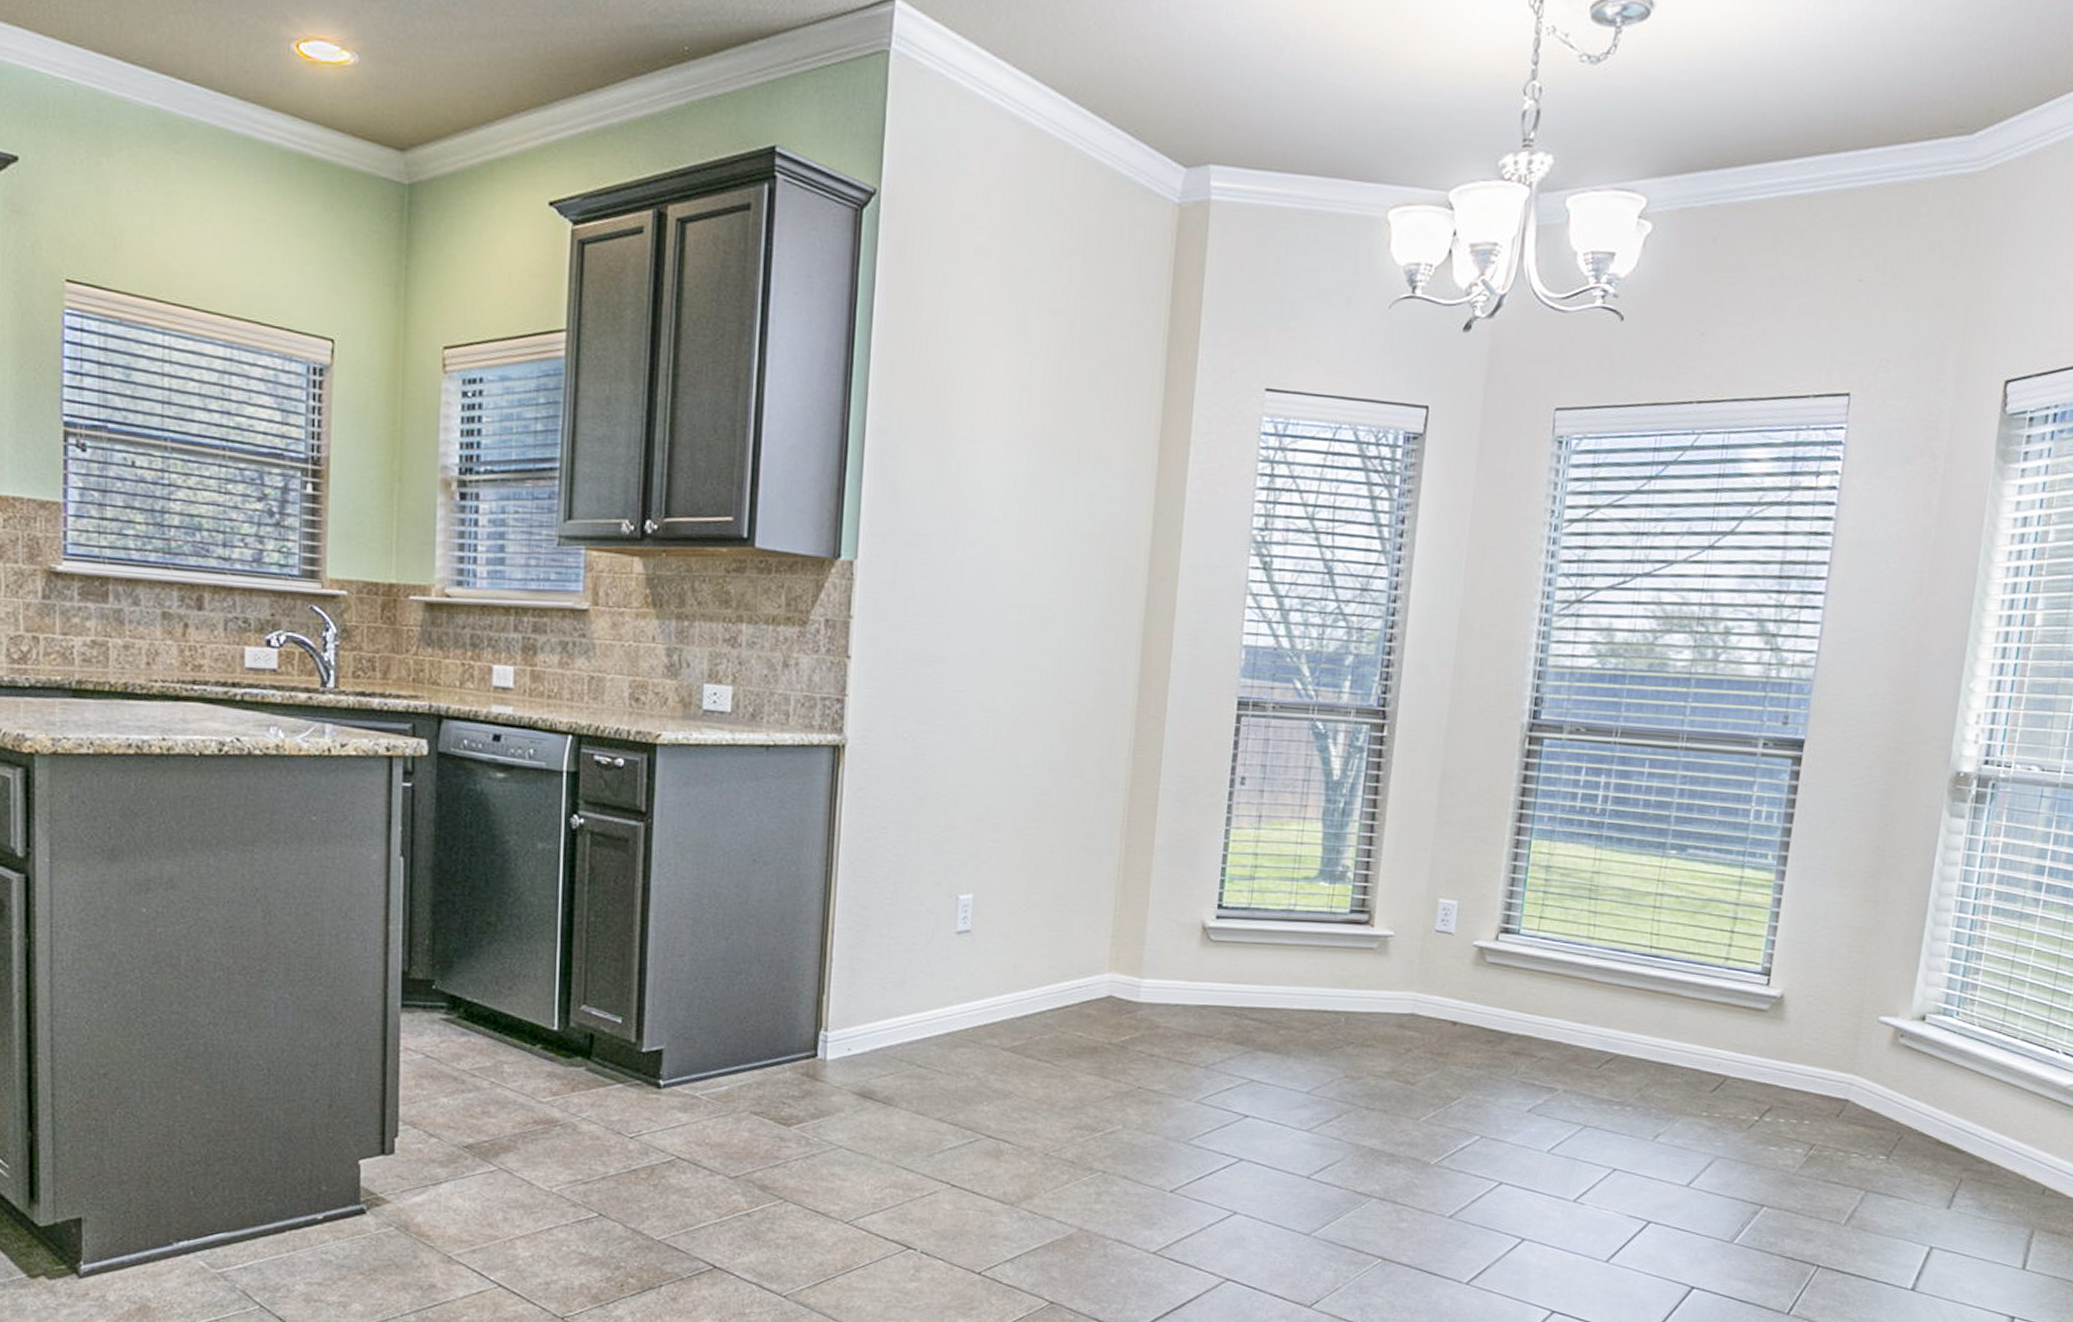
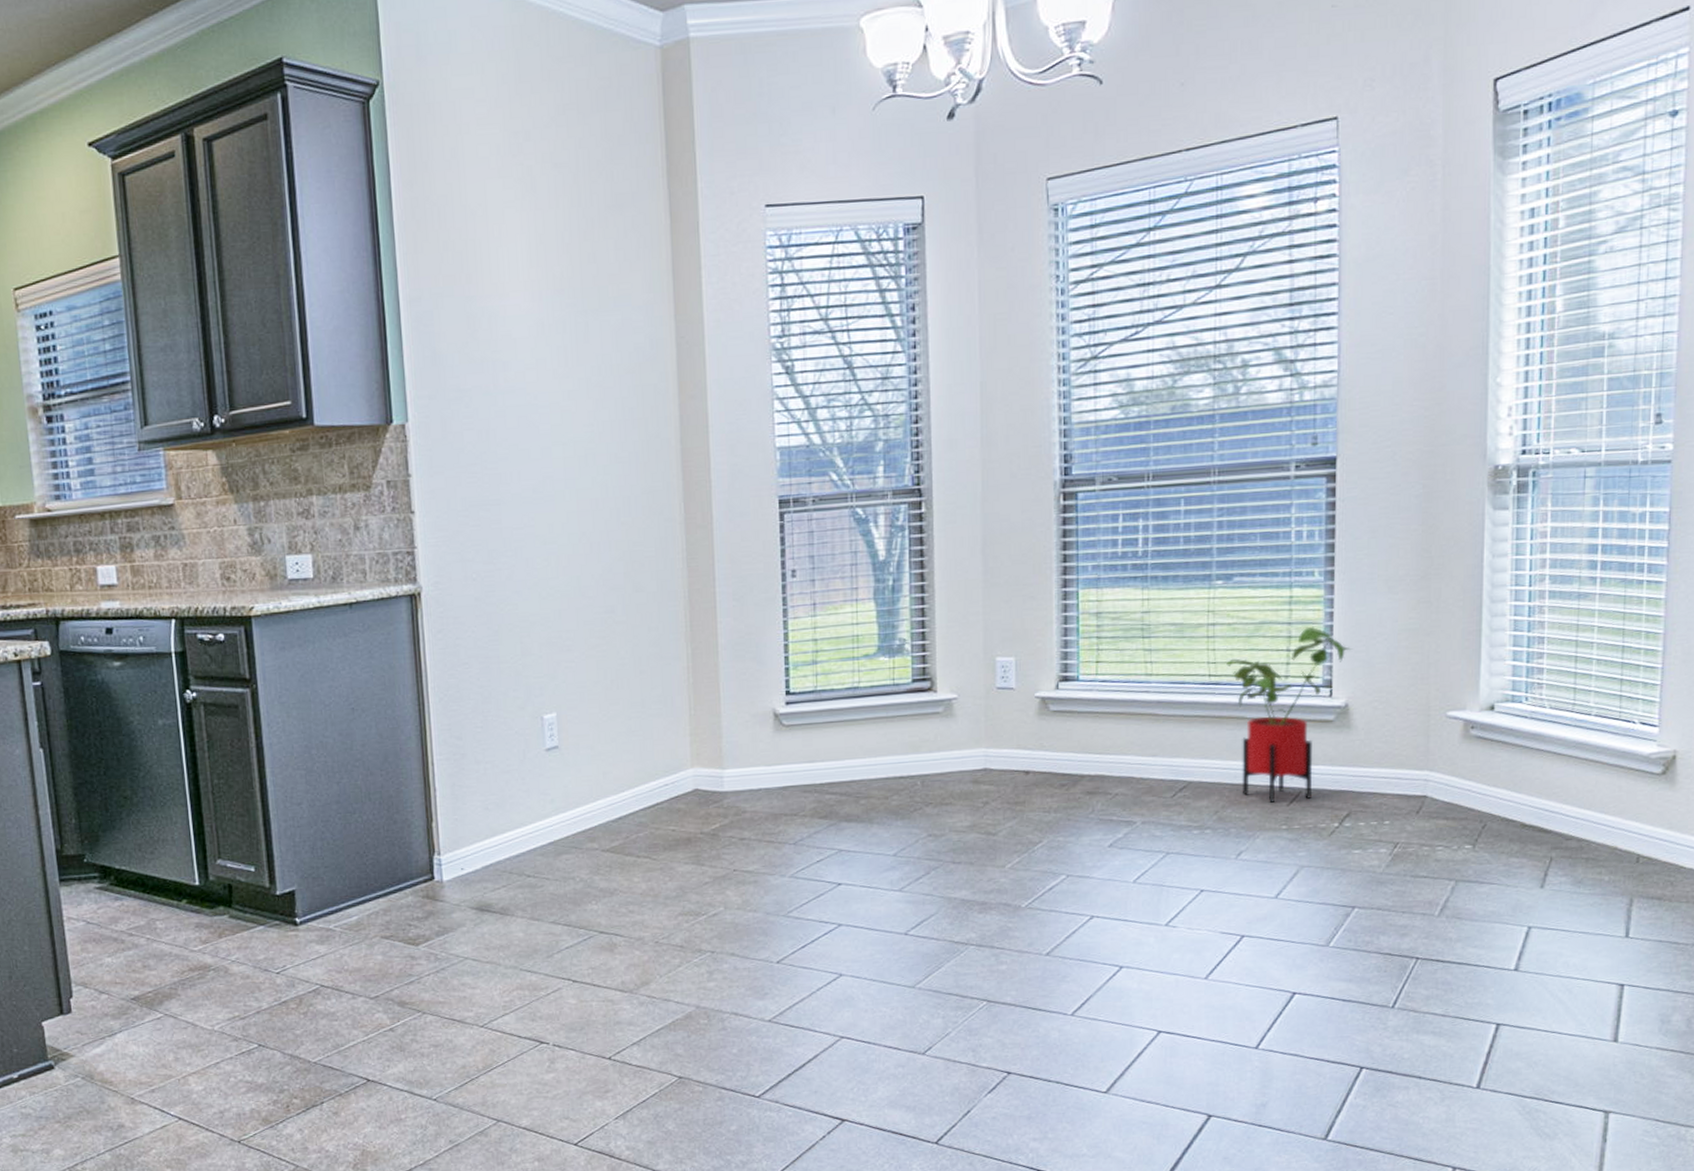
house plant: none [1667,910,1795,1089] -> present [1226,626,1352,804]

